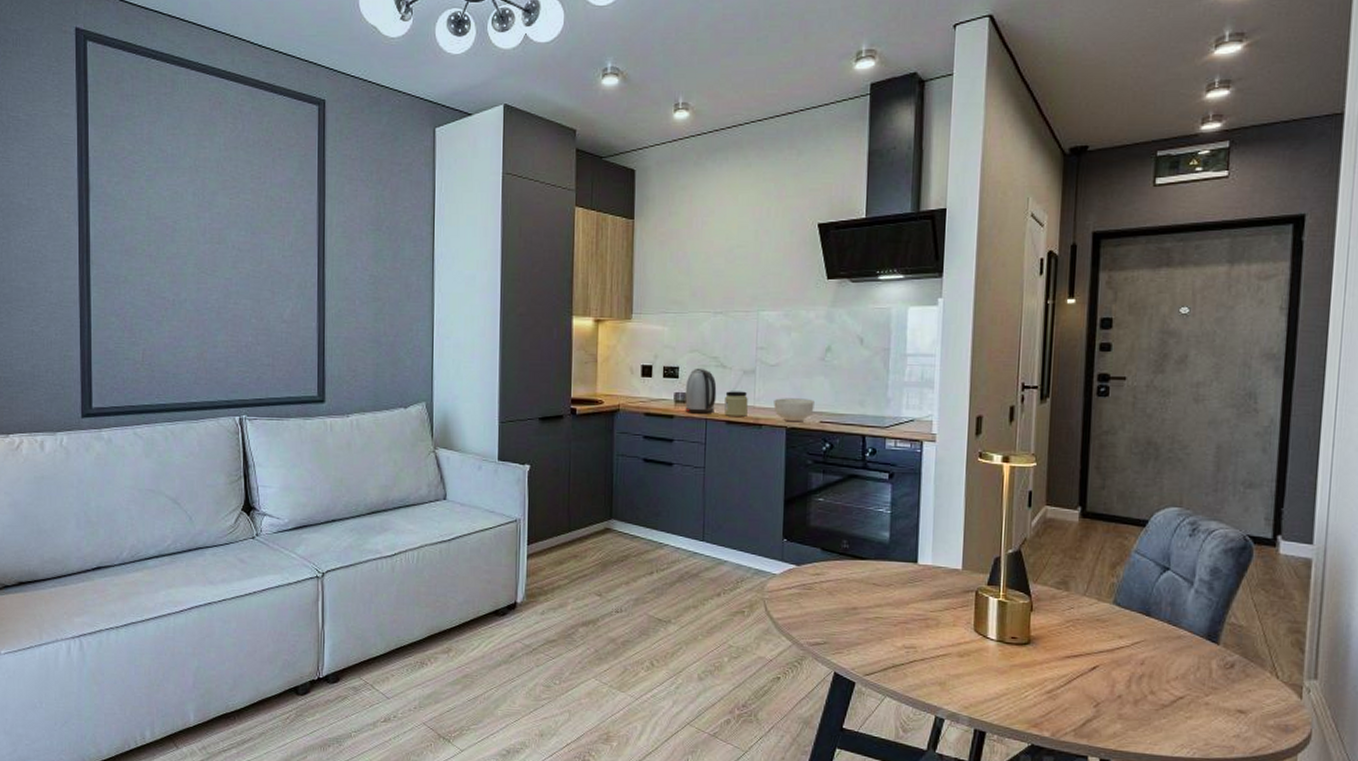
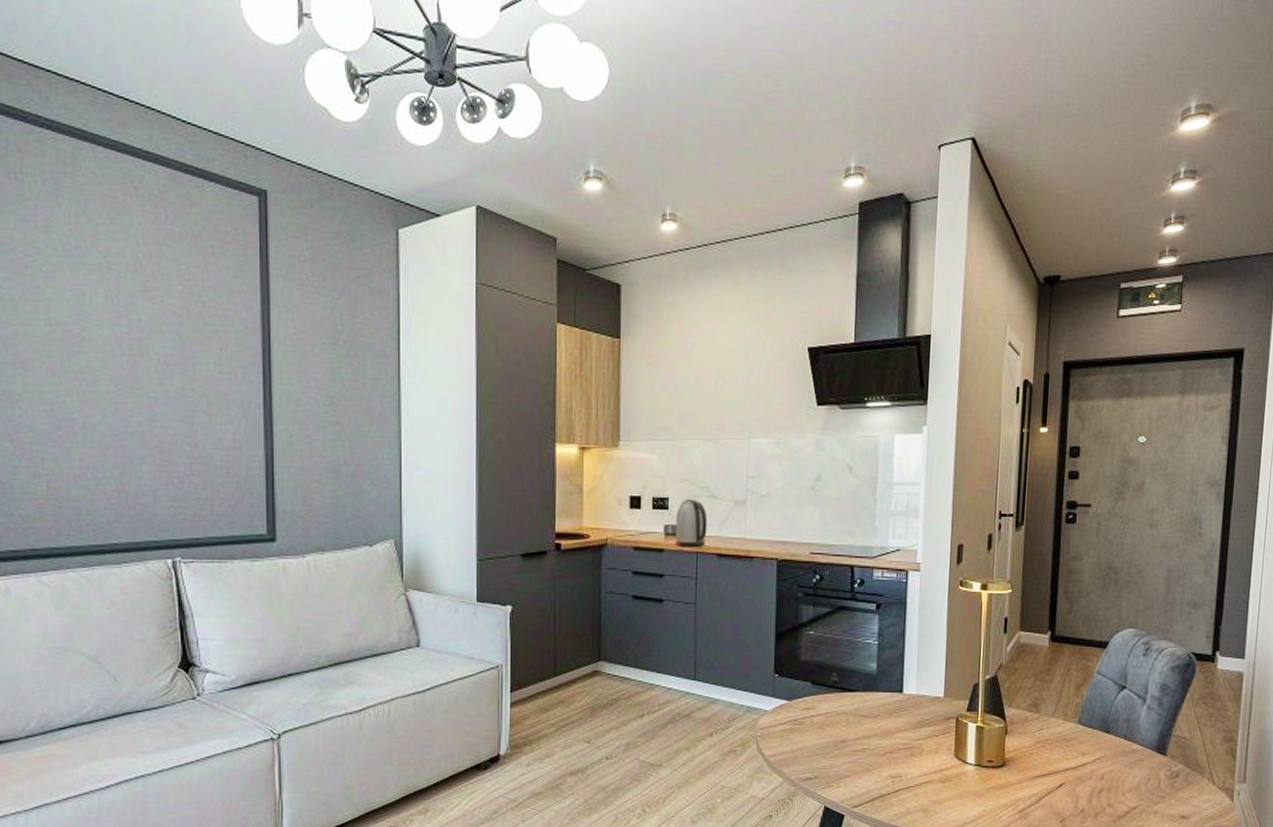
jar: present [724,391,748,417] -> none [715,522,739,549]
bowl: present [774,398,814,422] -> none [765,529,805,554]

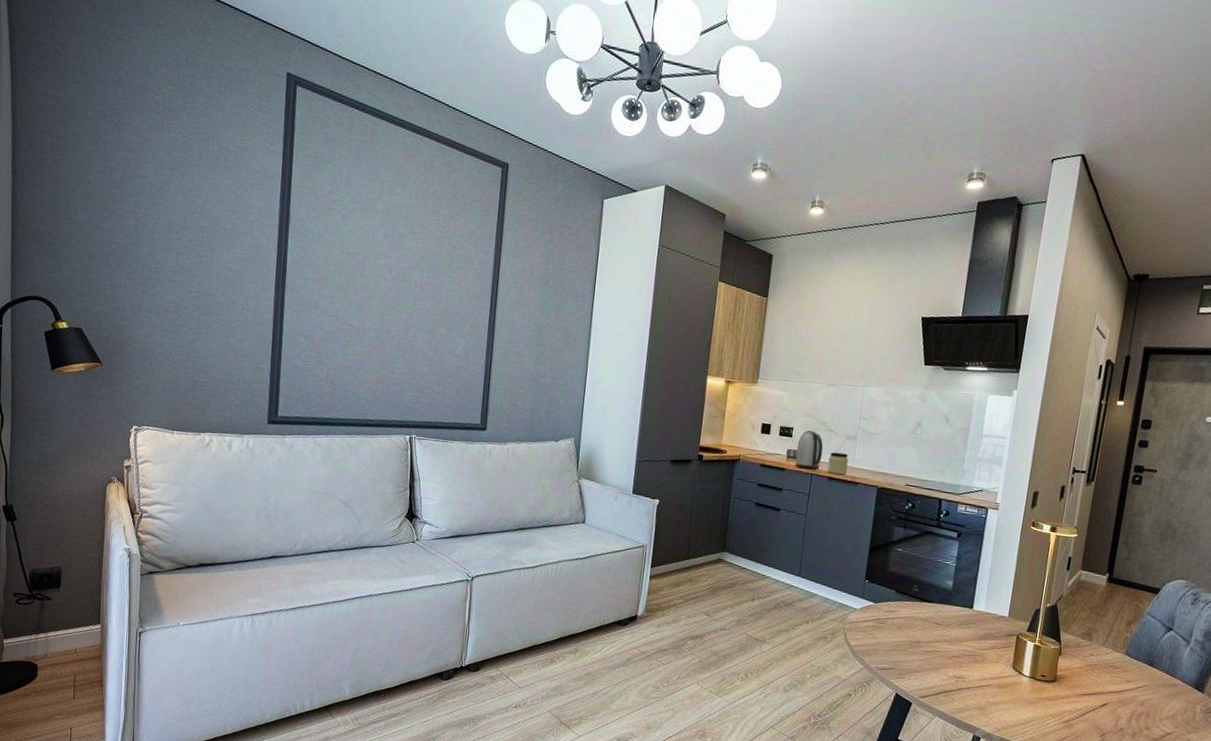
jar: none [715,522,739,549] -> present [827,452,848,475]

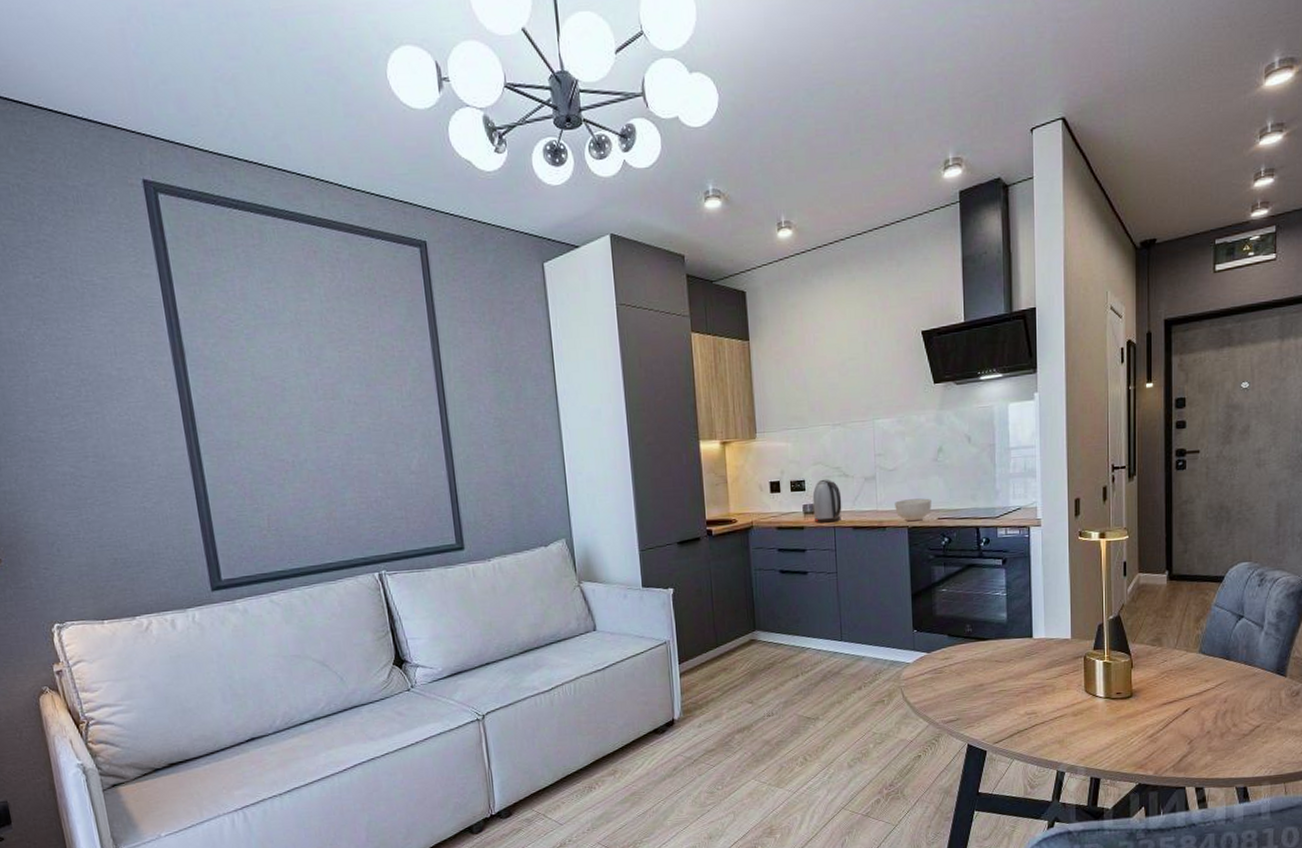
jar: present [827,452,848,475] -> none [850,497,872,522]
bowl: none [869,462,903,484] -> present [895,498,932,522]

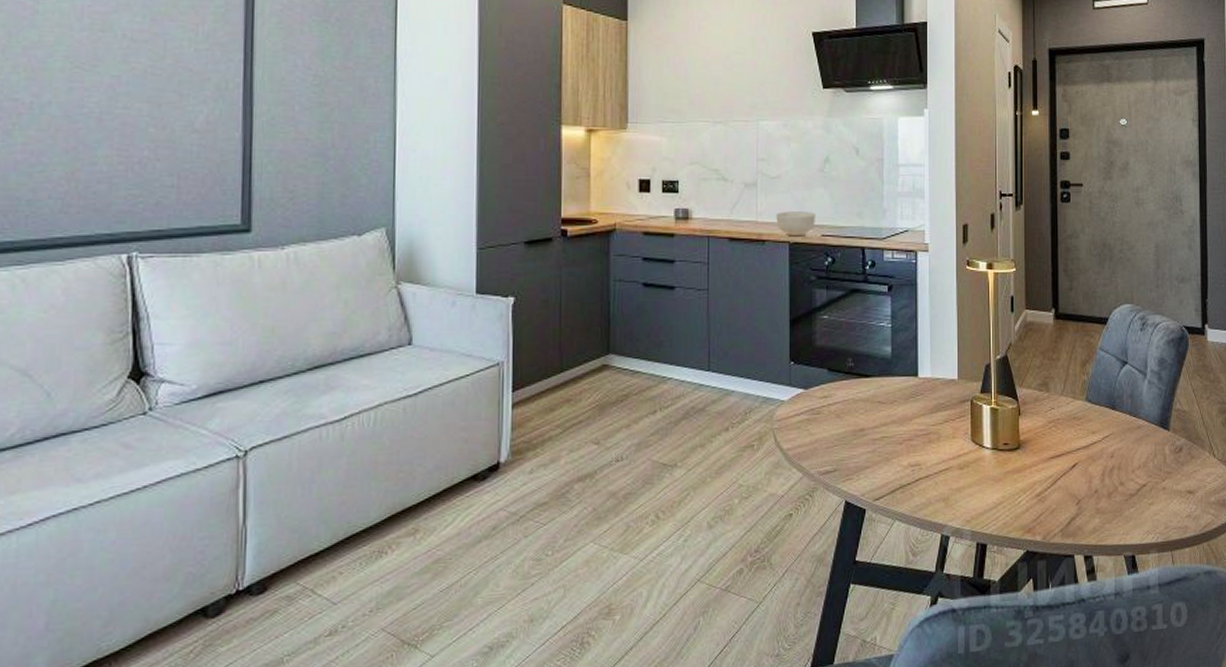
kettle: present [812,478,842,523] -> none [686,181,718,231]

